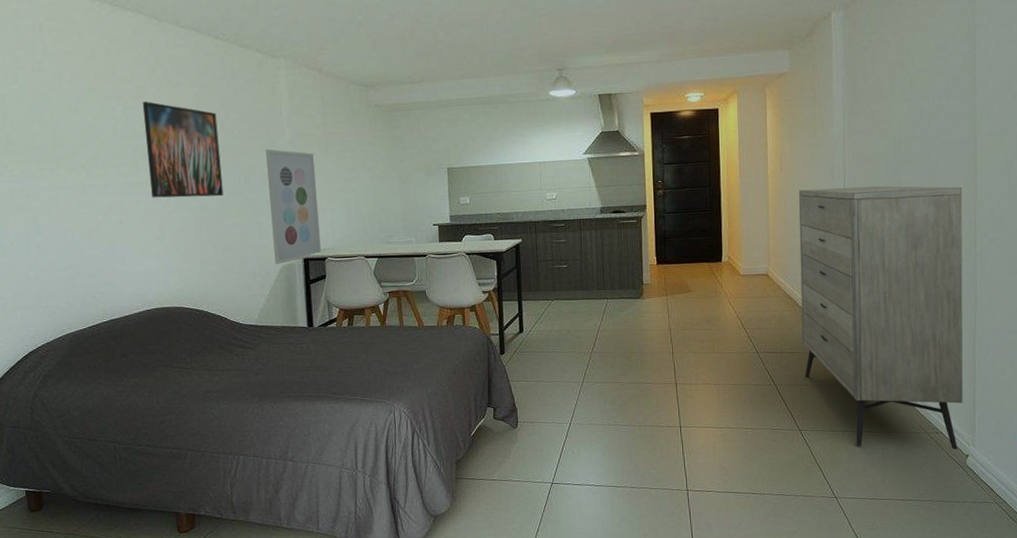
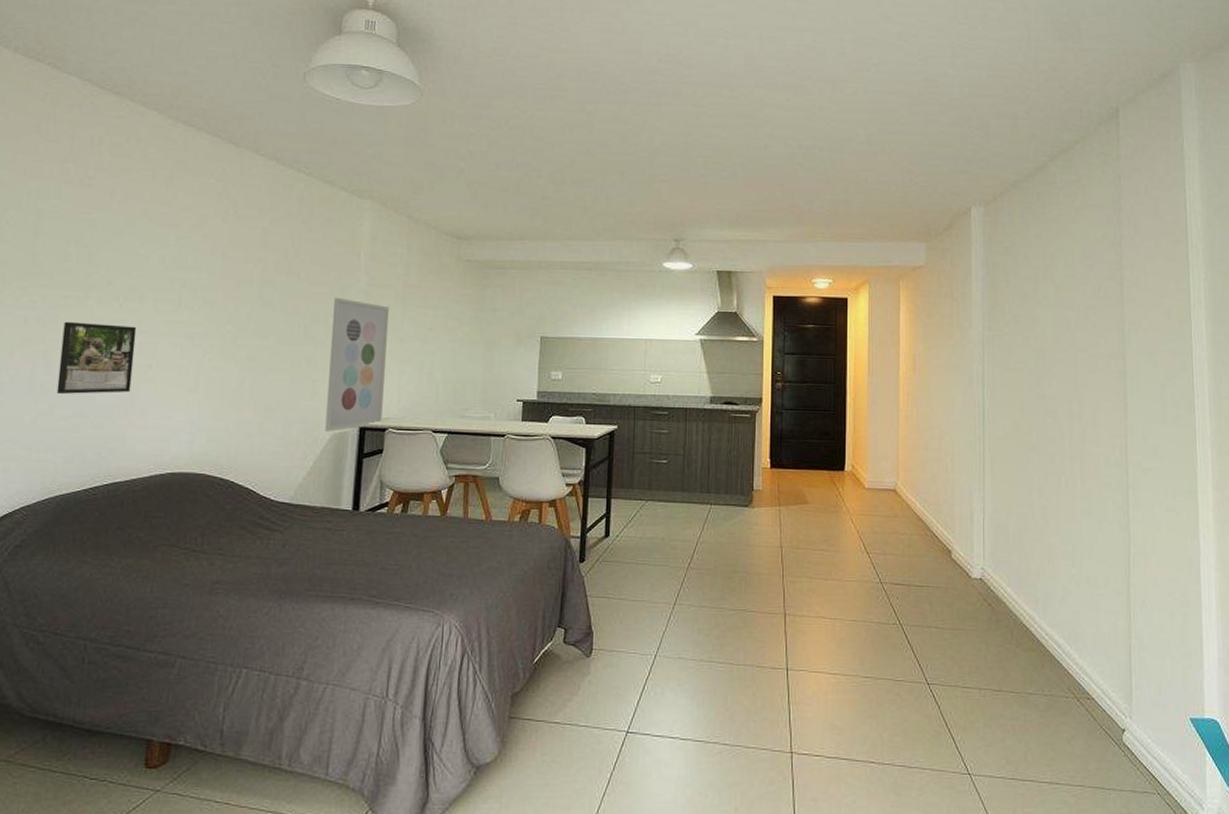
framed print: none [44,189,110,251] -> present [56,321,137,394]
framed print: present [142,101,224,198] -> none [192,232,284,347]
dresser: present [798,186,963,450] -> none [932,395,1117,722]

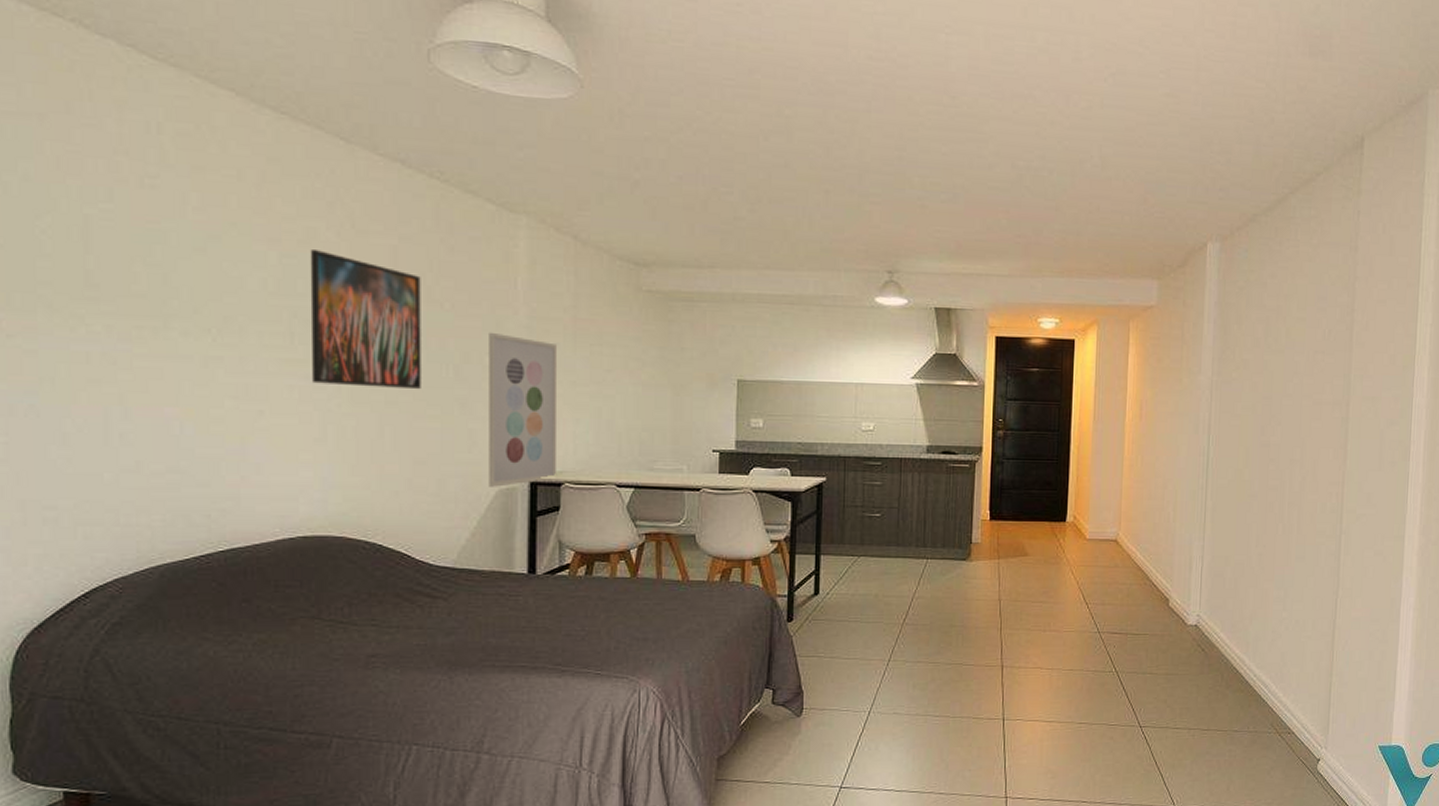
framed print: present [56,321,137,394] -> none [140,358,240,446]
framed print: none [192,232,284,347] -> present [310,250,421,390]

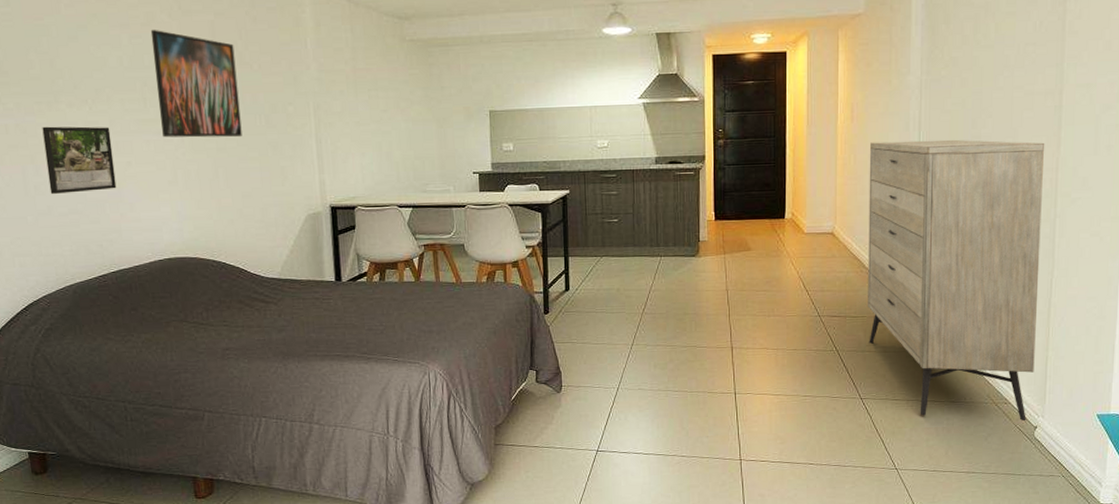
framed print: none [140,358,240,446] -> present [42,126,117,194]
wall art: present [489,332,556,487] -> none [289,85,350,213]
dresser: none [1150,443,1332,753] -> present [868,139,1045,421]

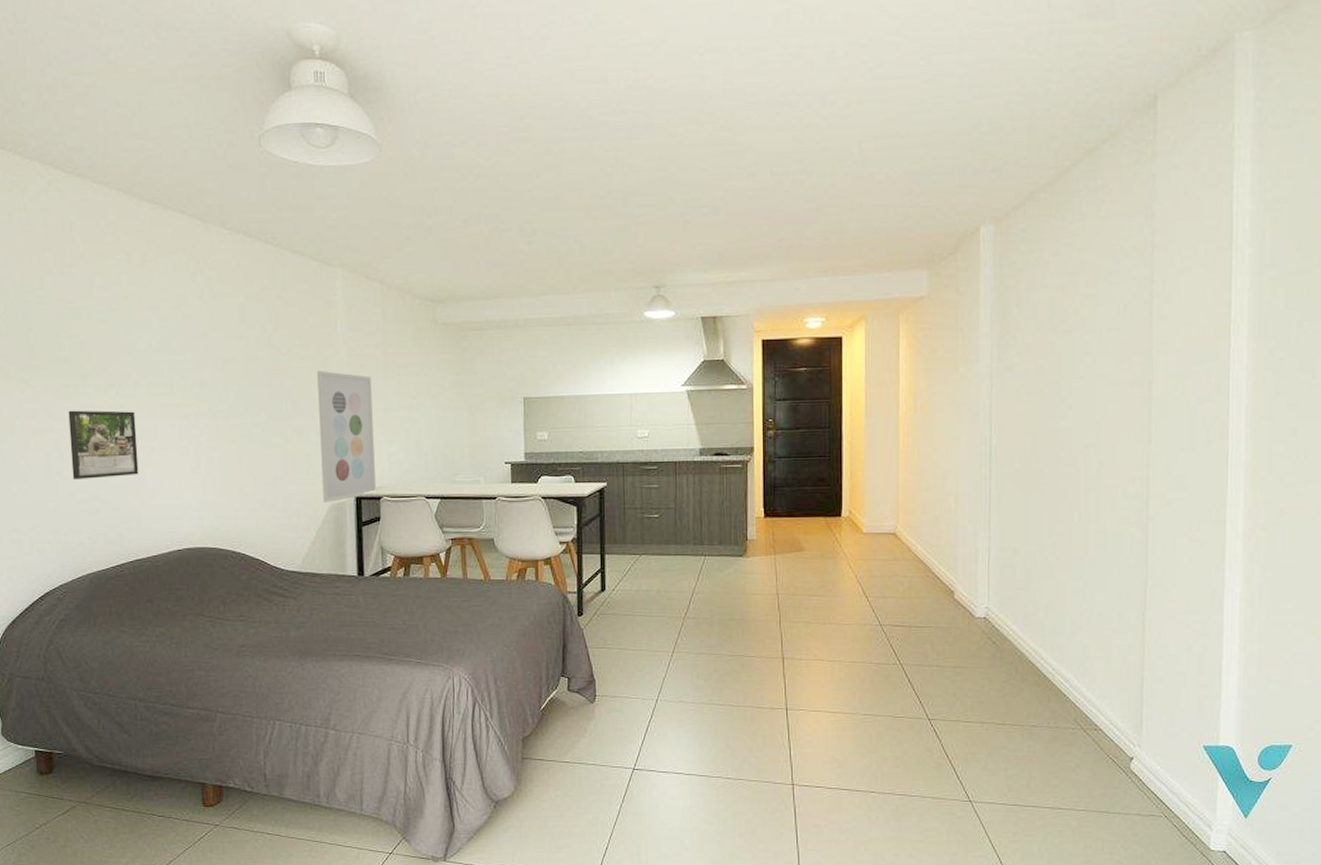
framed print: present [150,30,242,138] -> none [180,313,268,423]
wall art: none [289,85,350,213] -> present [317,370,376,502]
dresser: present [868,139,1045,421] -> none [934,432,1134,751]

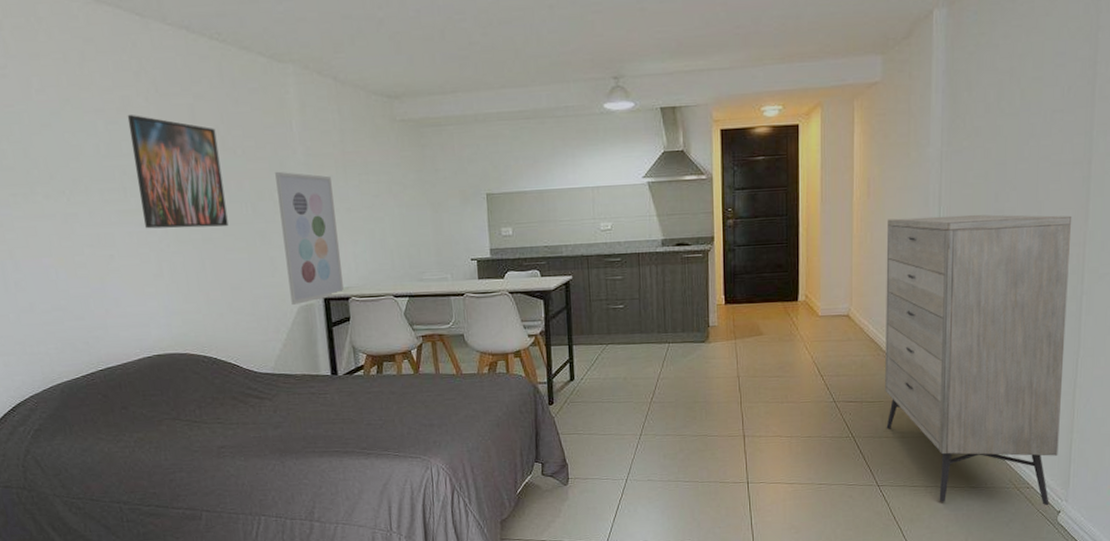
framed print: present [68,410,139,479] -> none [19,218,100,290]
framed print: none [180,313,268,423] -> present [127,115,229,229]
dresser: none [934,432,1134,751] -> present [885,214,1072,506]

